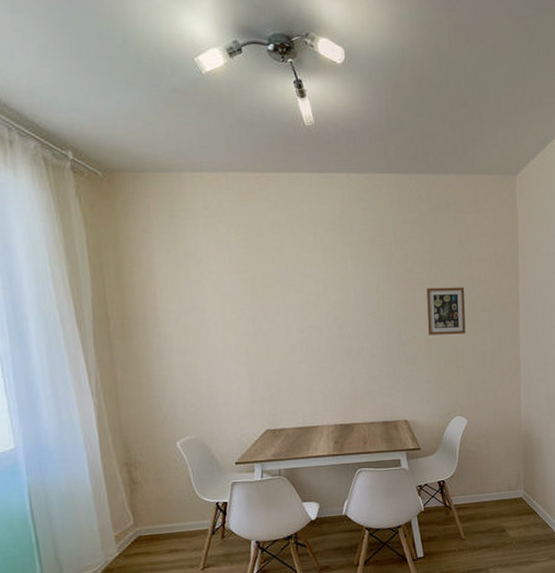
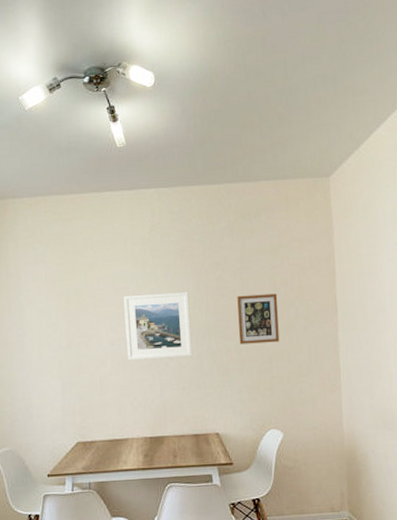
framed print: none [313,281,383,350] -> present [124,291,193,361]

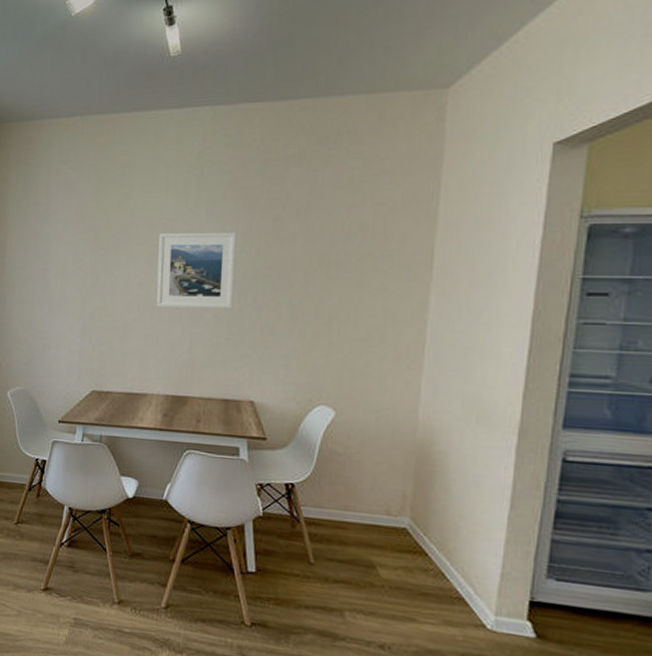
picture frame: present [237,293,280,345] -> none [293,240,351,301]

